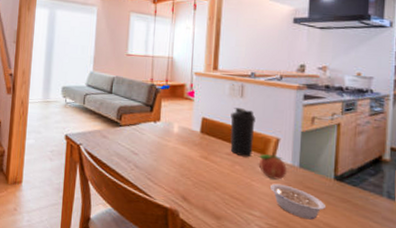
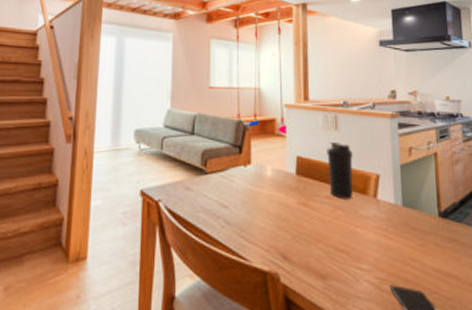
fruit: present [259,153,287,180] -> none [360,192,391,223]
legume: present [269,183,325,220] -> none [375,228,434,267]

